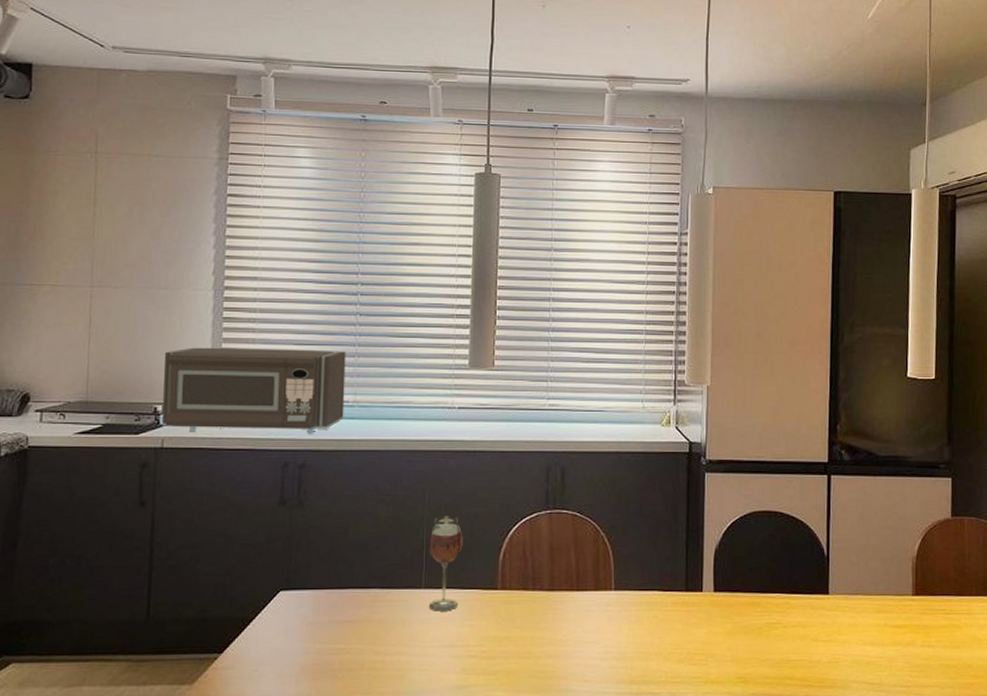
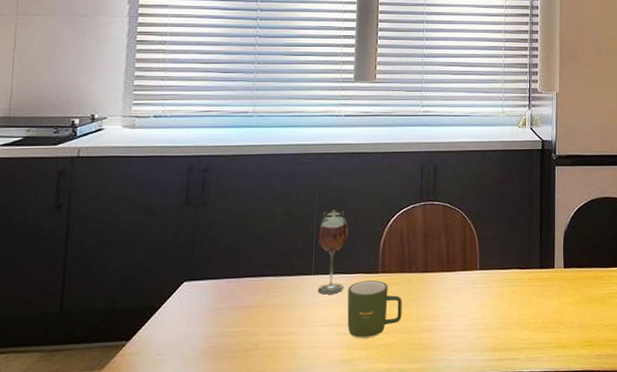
microwave: present [162,347,346,435] -> none [79,67,247,142]
mug: none [462,598,525,663] -> present [347,280,402,339]

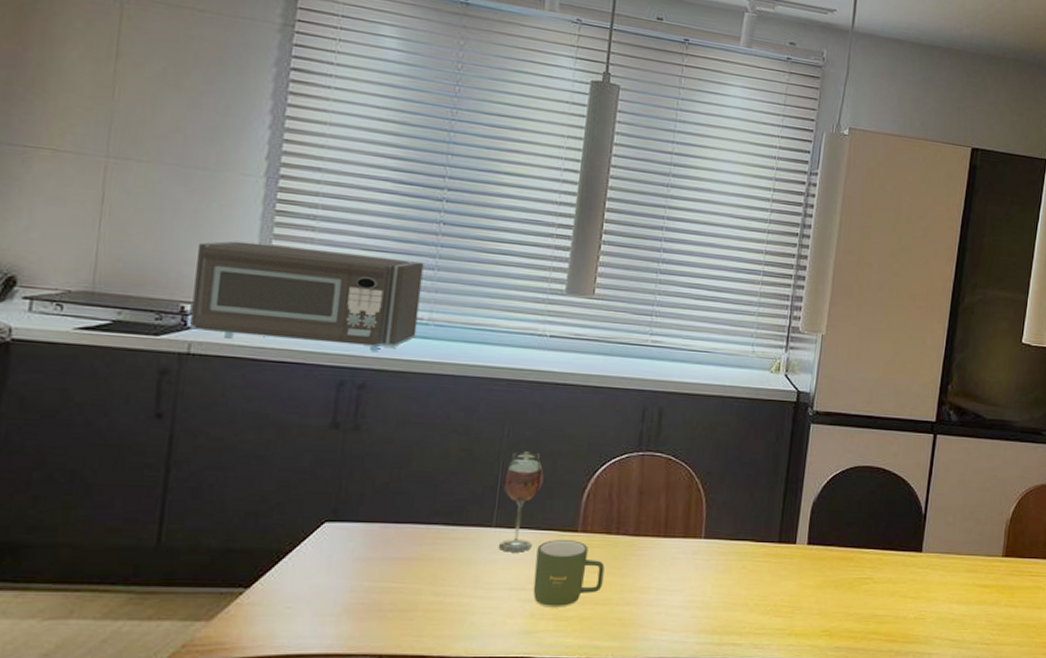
microwave: none [79,67,247,142] -> present [190,241,424,353]

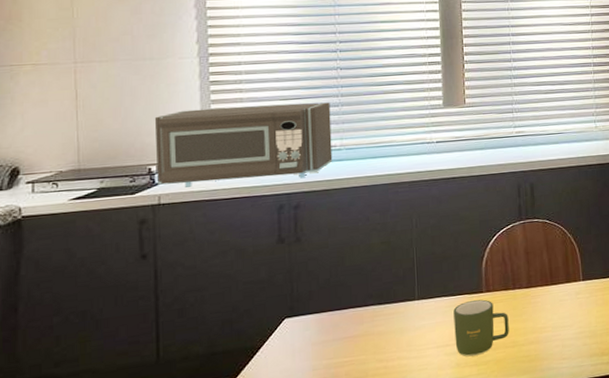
wineglass: present [499,451,544,552] -> none [418,235,449,318]

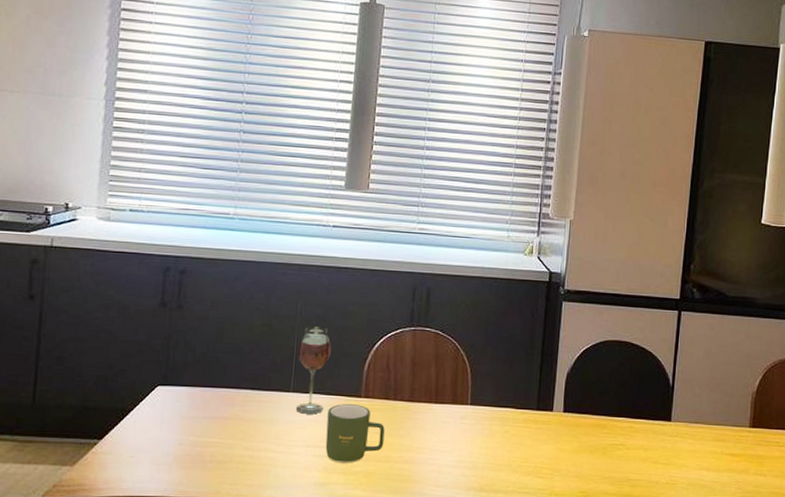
microwave: present [154,102,333,187] -> none [52,153,229,243]
wineglass: none [418,235,449,318] -> present [296,326,331,414]

